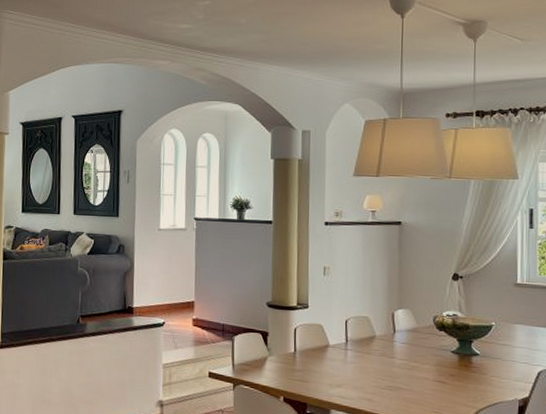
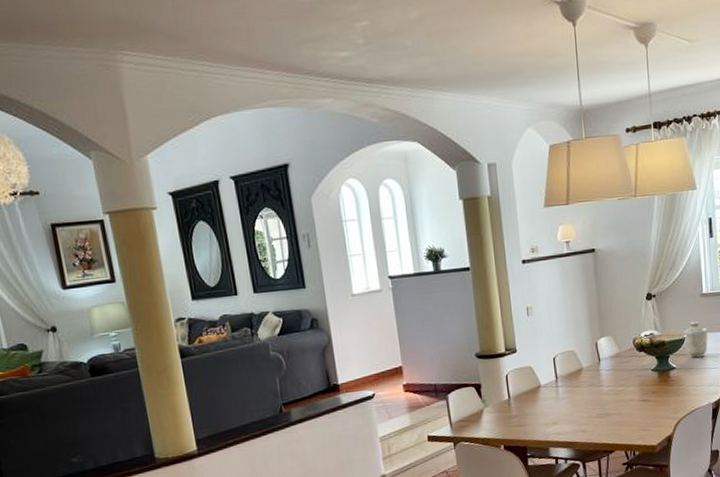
vase: none [491,310,519,349] -> present [684,321,708,358]

